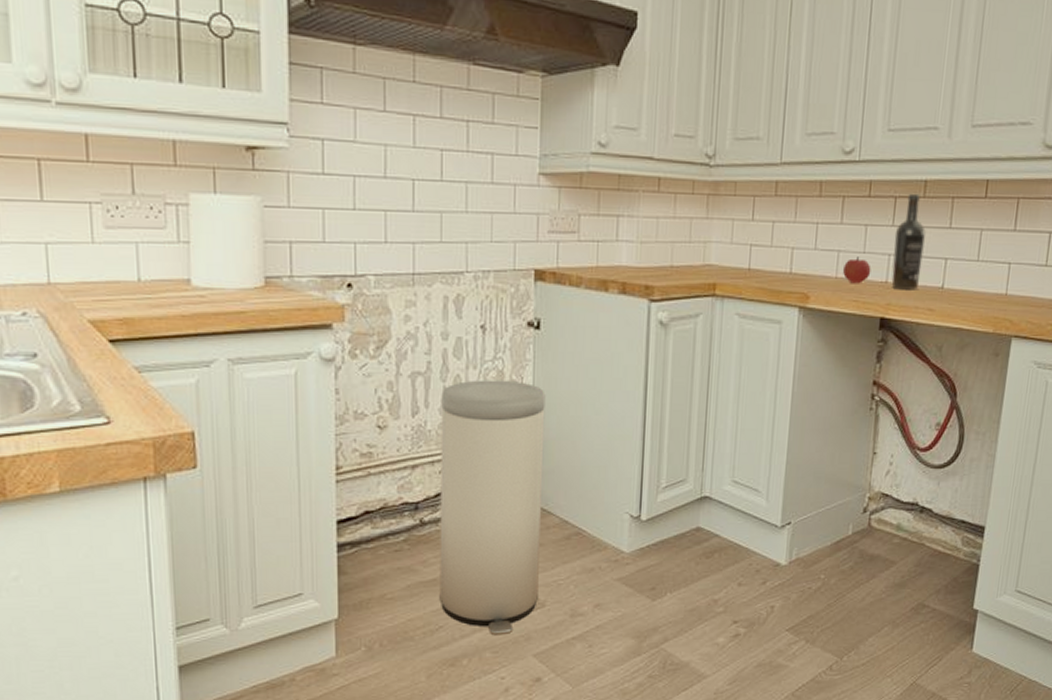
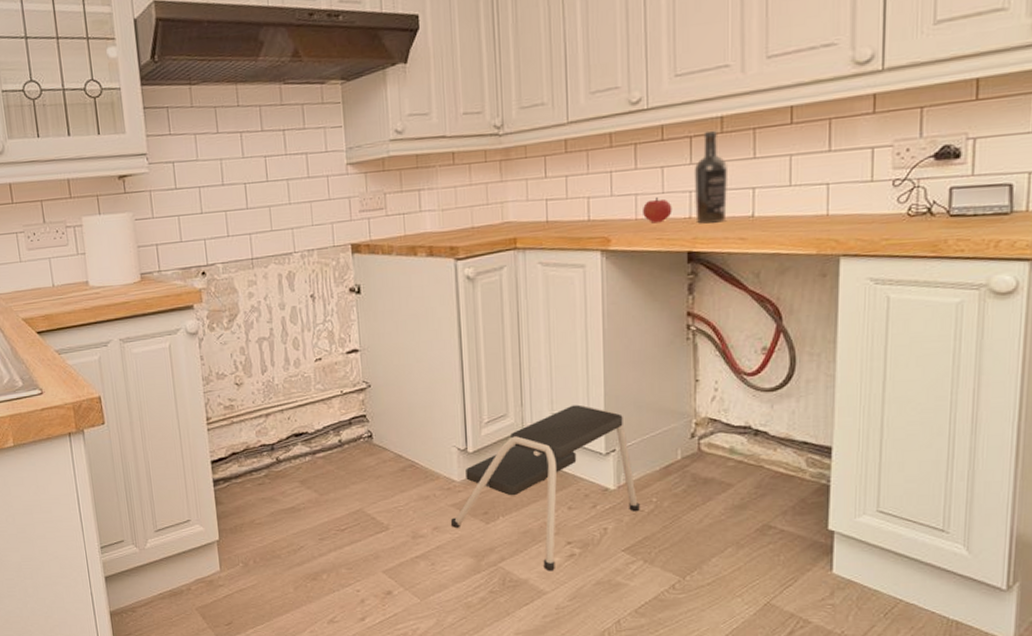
pedal bin: present [439,380,546,636] -> none [283,338,382,555]
step stool: none [615,472,808,652] -> present [451,404,640,570]

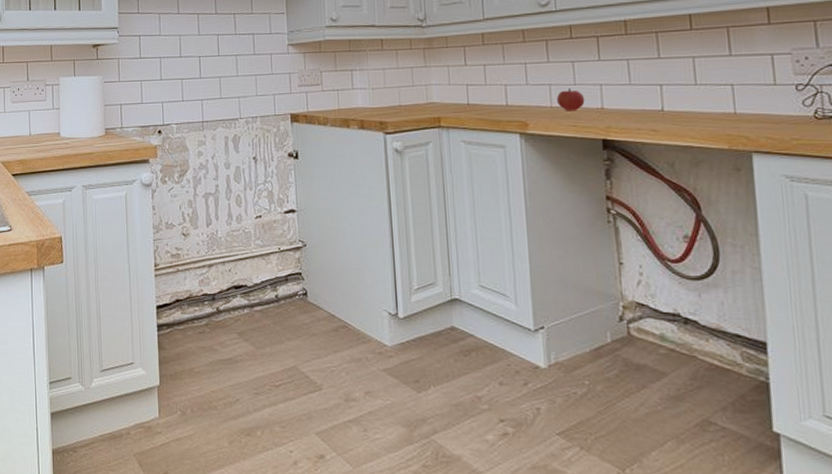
step stool: present [451,404,640,570] -> none [383,278,572,449]
wine bottle: present [694,131,727,224] -> none [602,33,637,114]

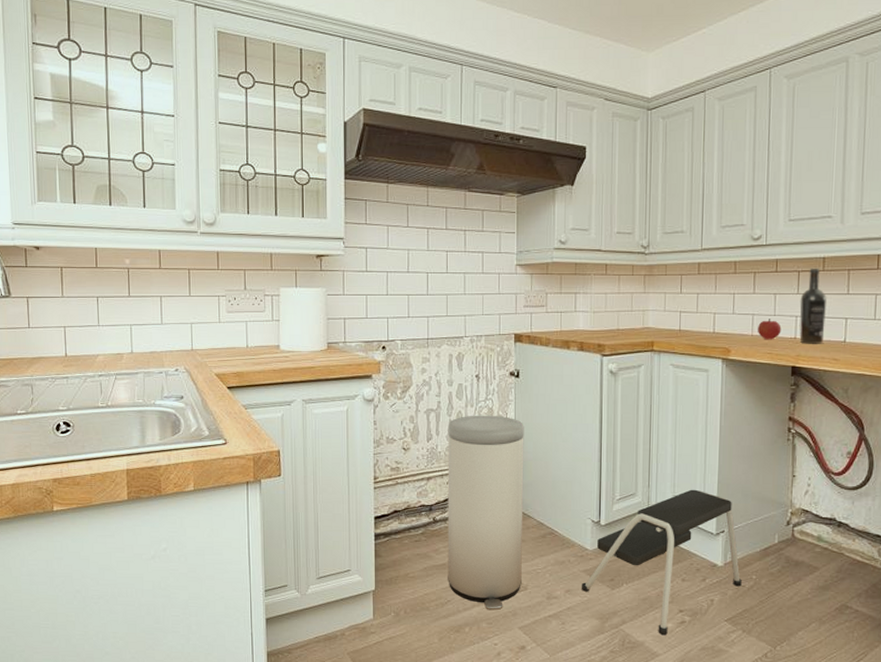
pedal bin: none [227,198,315,413] -> present [448,415,524,611]
step stool: none [383,278,572,449] -> present [582,489,742,635]
wine bottle: none [602,33,637,114] -> present [799,269,826,344]

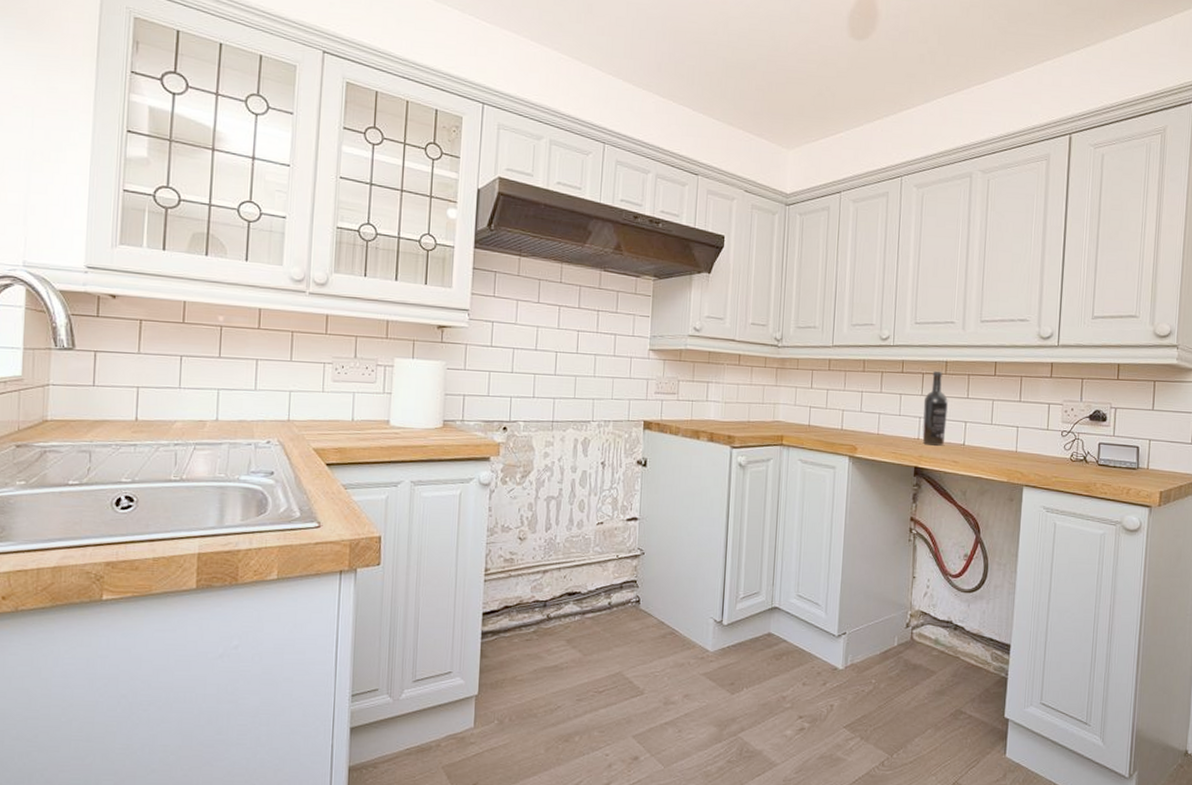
pedal bin: present [448,415,524,611] -> none [559,504,649,717]
step stool: present [582,489,742,635] -> none [701,589,861,743]
fruit: present [758,319,782,340] -> none [883,418,906,440]

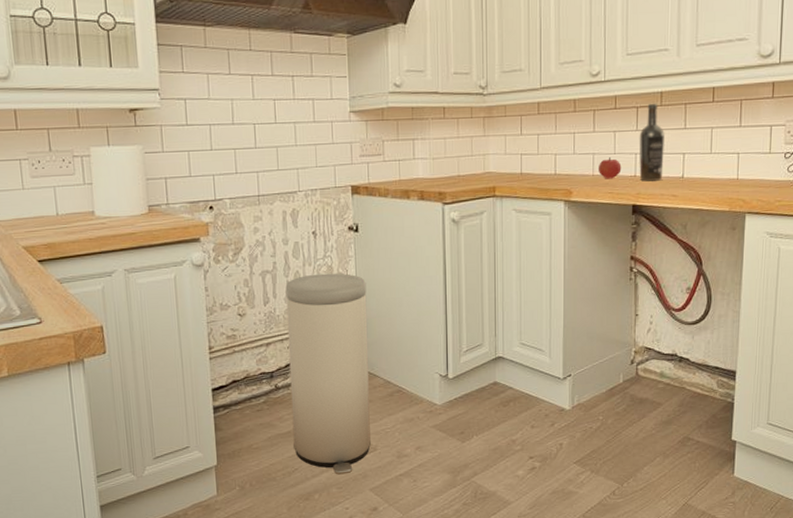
pedal bin: none [559,504,649,717] -> present [285,273,371,475]
fruit: none [883,418,906,440] -> present [599,157,622,179]

